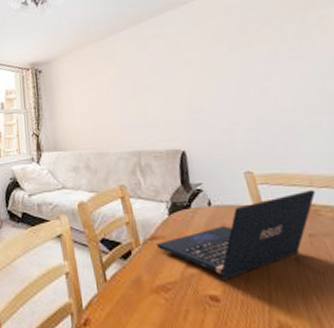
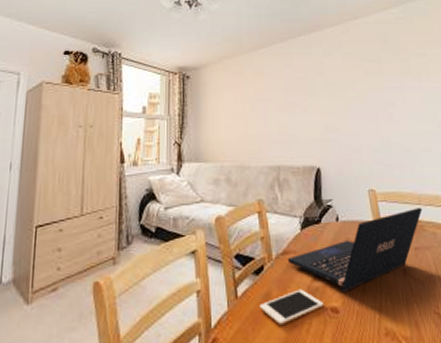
cell phone: none [130,275,201,311] -> present [259,289,324,326]

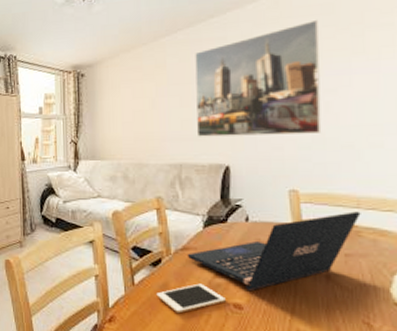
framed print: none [288,45,388,140] -> present [195,19,322,137]

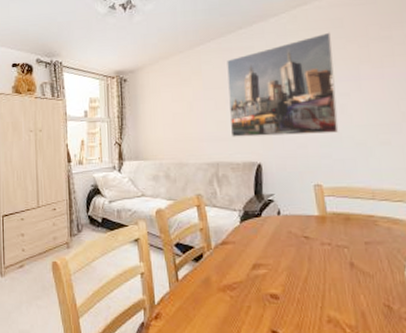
cell phone: present [156,283,226,314] -> none [199,276,263,307]
laptop: present [188,211,361,292] -> none [227,203,376,282]

